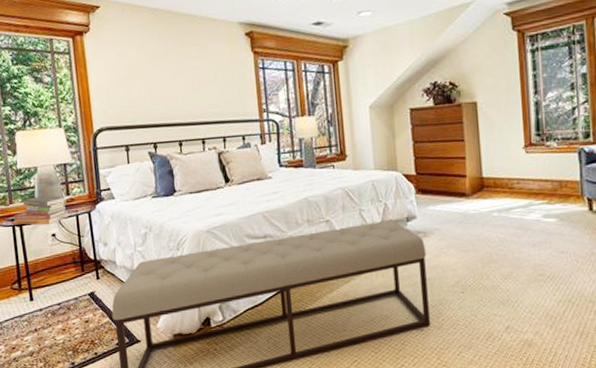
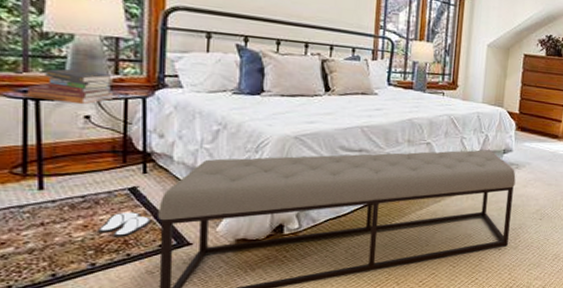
slippers: none [72,314,108,338] -> present [98,212,151,237]

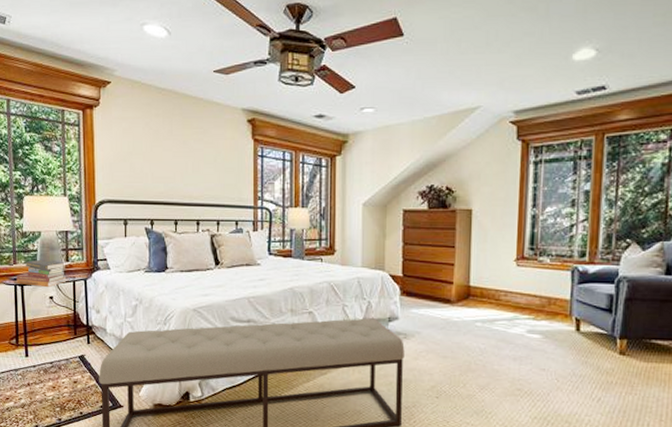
slippers: present [98,212,151,237] -> none [61,376,95,398]

